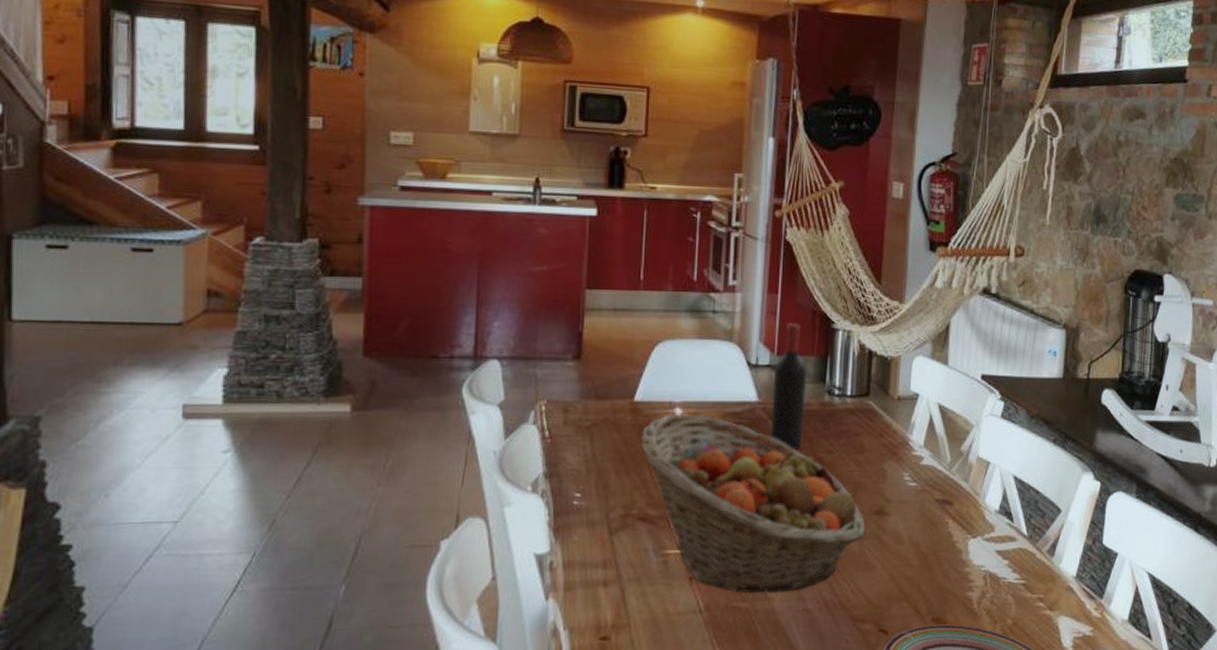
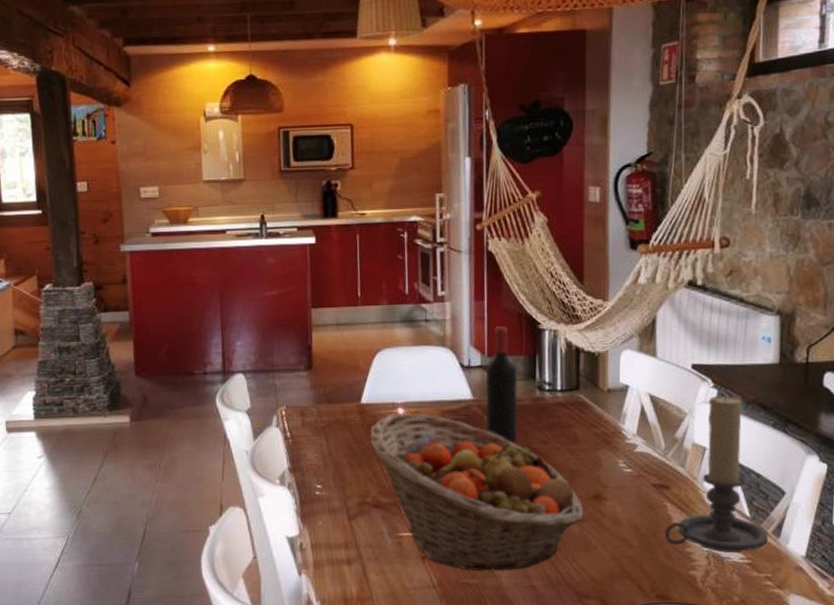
candle holder: none [944,408,1044,573] -> present [664,395,769,553]

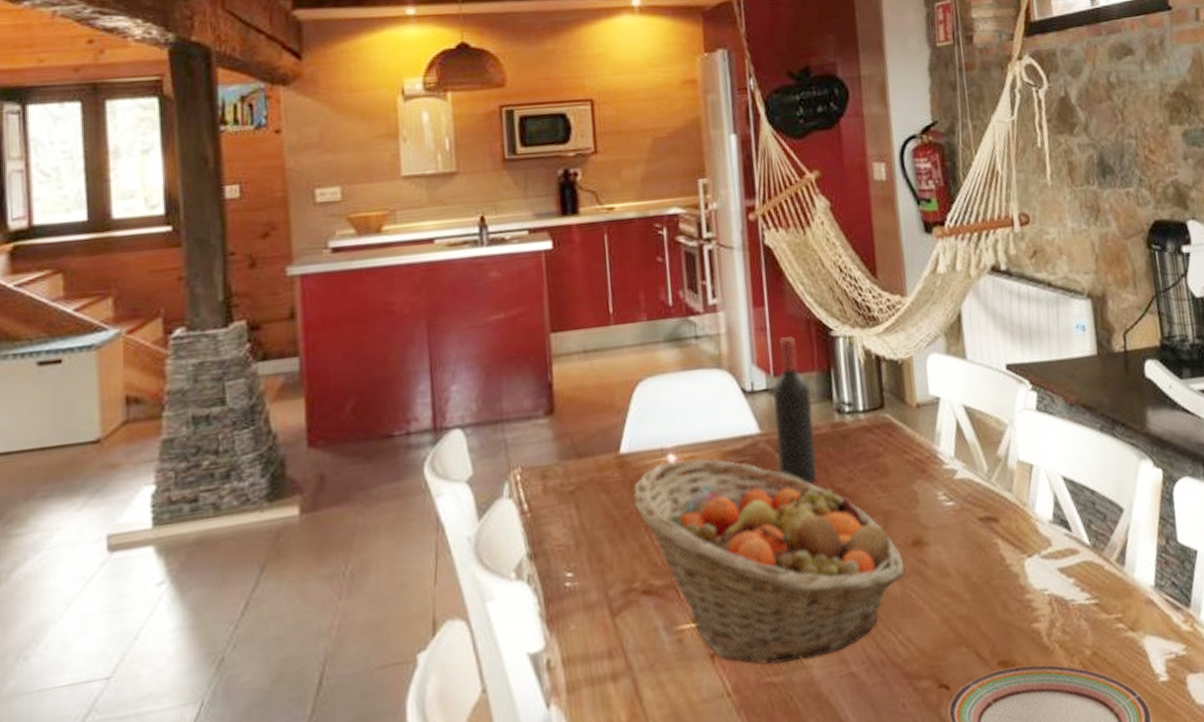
candle holder: present [664,395,769,553] -> none [999,398,1114,595]

